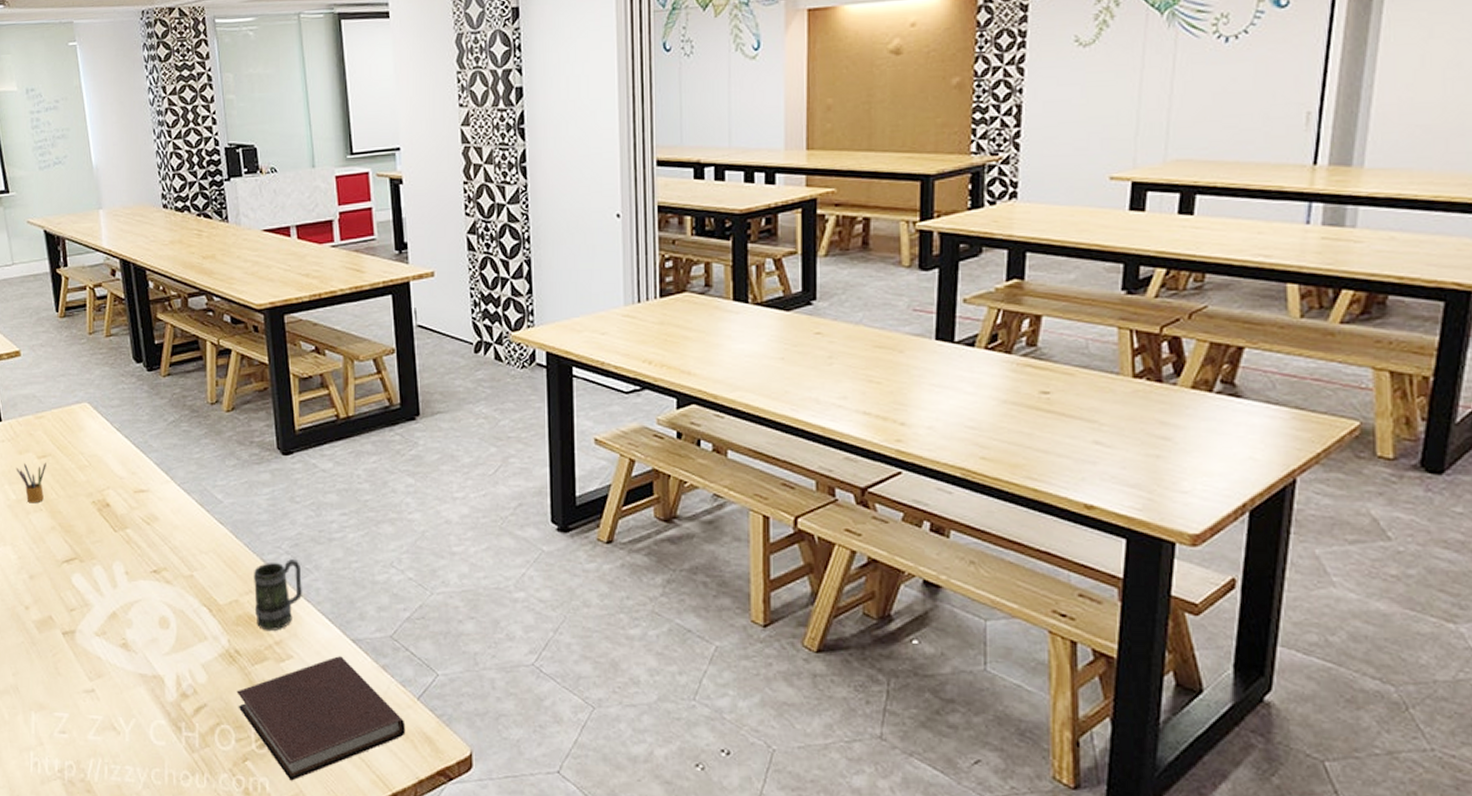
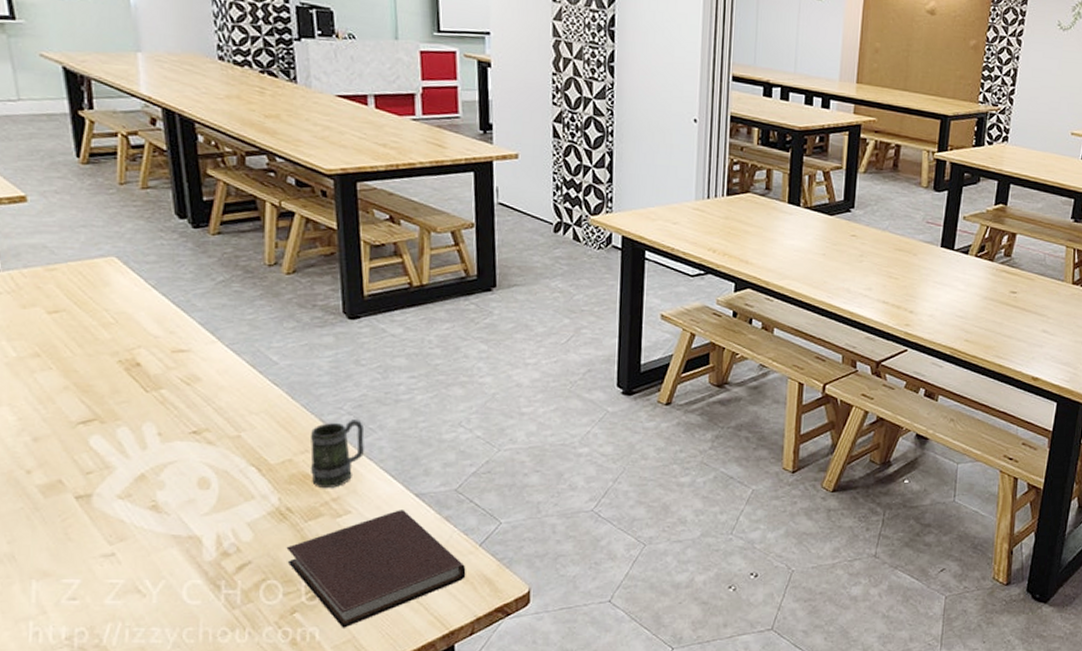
pencil box: present [16,462,46,504] -> none [17,318,59,362]

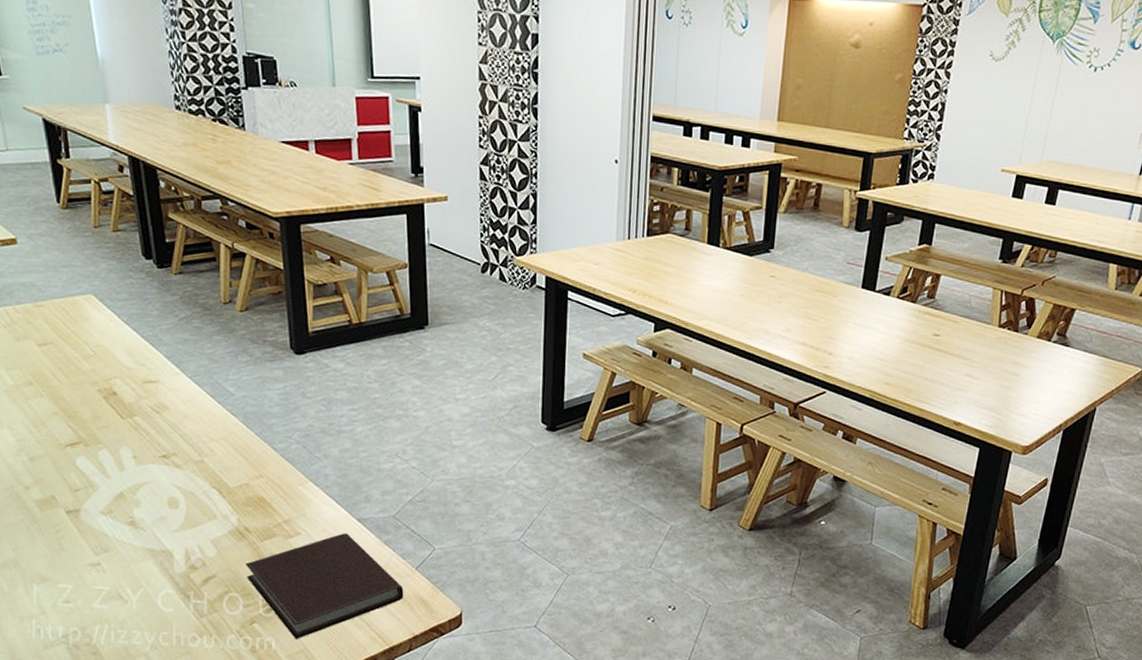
mug: present [310,418,364,488] -> none [264,447,311,511]

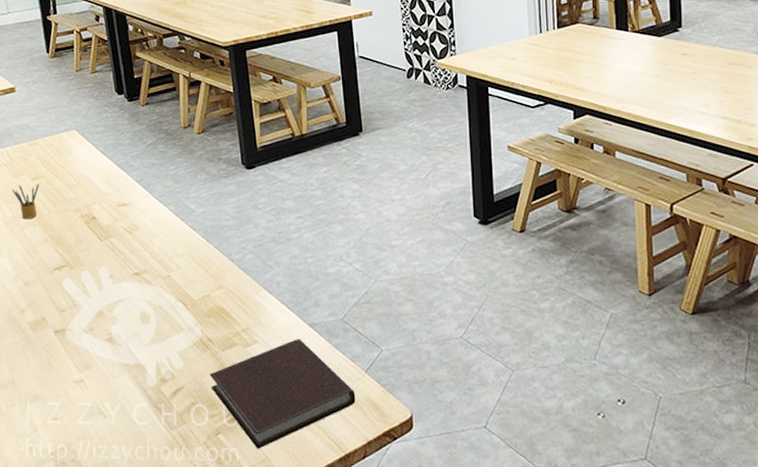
pencil box: none [13,350,47,390] -> present [11,183,39,220]

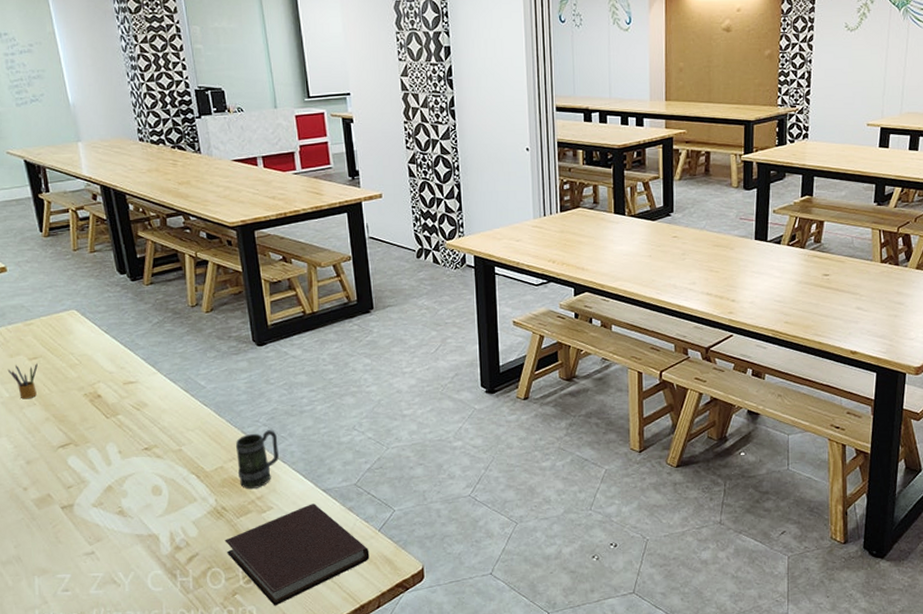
mug: none [223,257,265,320] -> present [236,429,279,489]

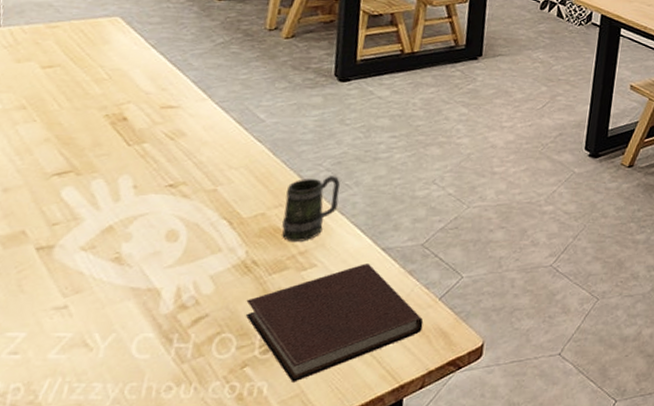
pencil box: present [7,363,38,399] -> none [8,72,52,114]

